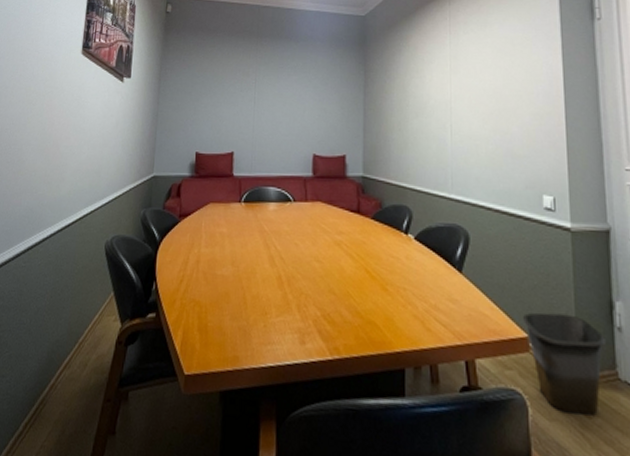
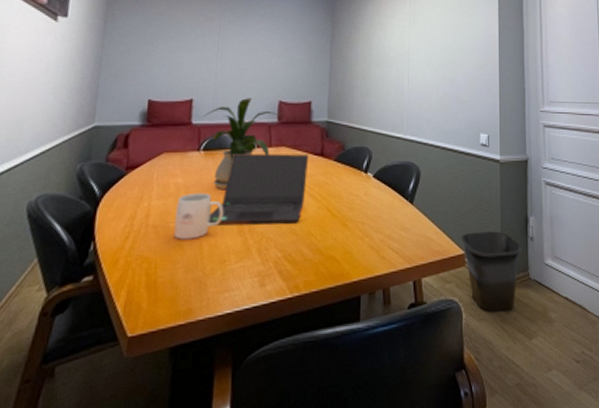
mug: none [220,243,264,289] -> present [173,192,224,240]
house plant: none [244,151,318,243] -> present [204,98,283,190]
laptop: none [250,207,344,282] -> present [208,154,308,224]

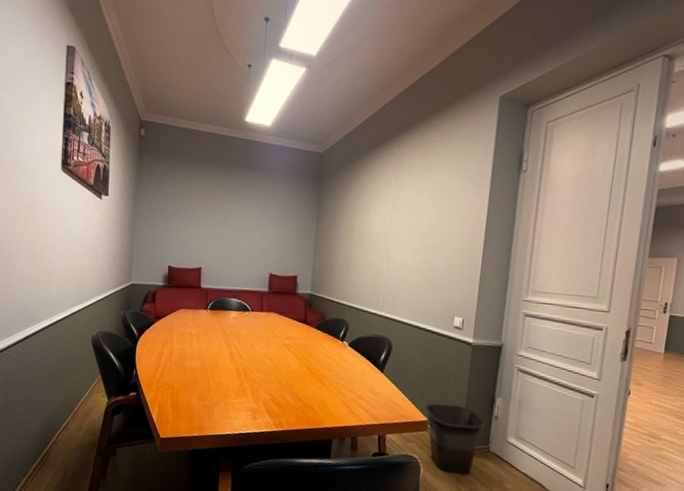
mug: present [173,192,224,240] -> none [189,342,226,377]
house plant: present [204,98,283,190] -> none [210,269,273,343]
laptop: present [208,154,308,224] -> none [214,315,293,375]

